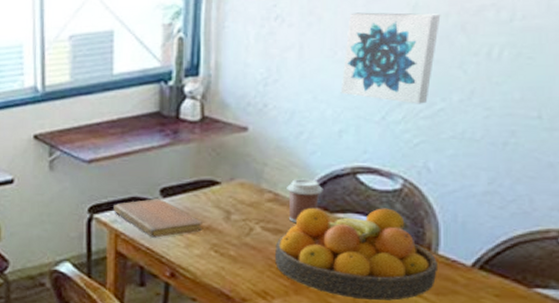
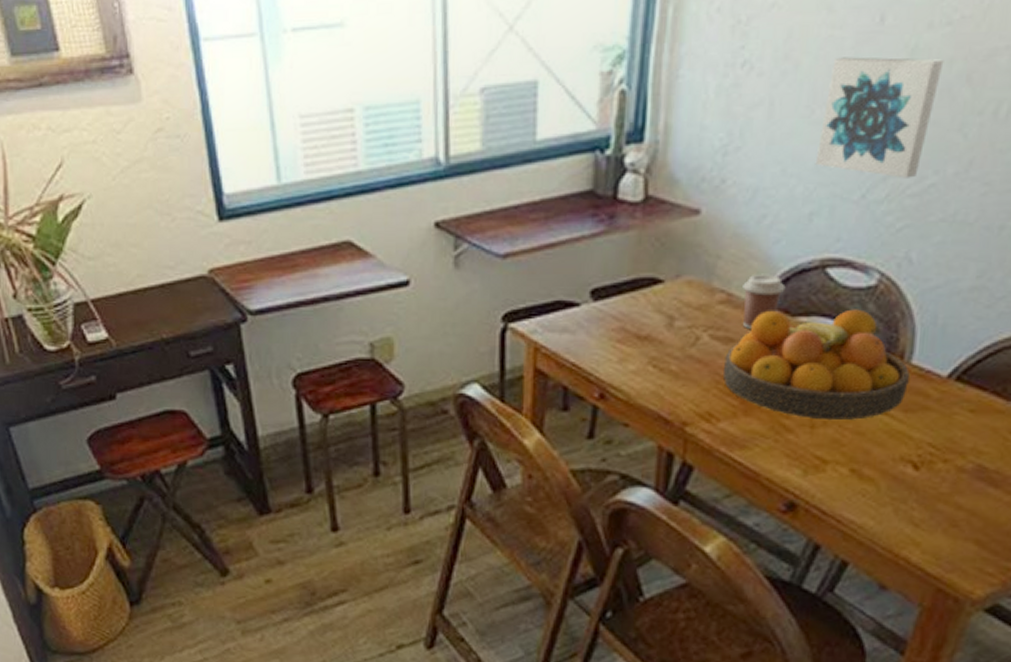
notebook: present [113,199,202,238] -> none [533,302,640,351]

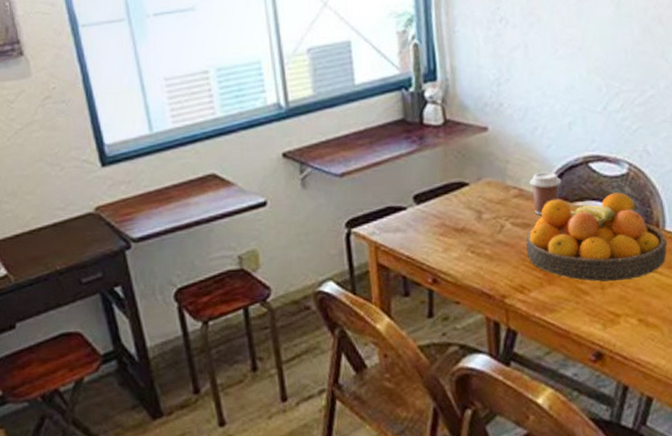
wall art: present [815,57,944,178] -> none [564,8,641,93]

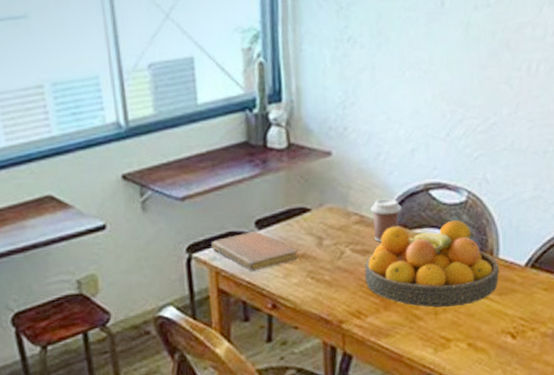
notebook: none [370,206,457,246] -> present [211,231,298,271]

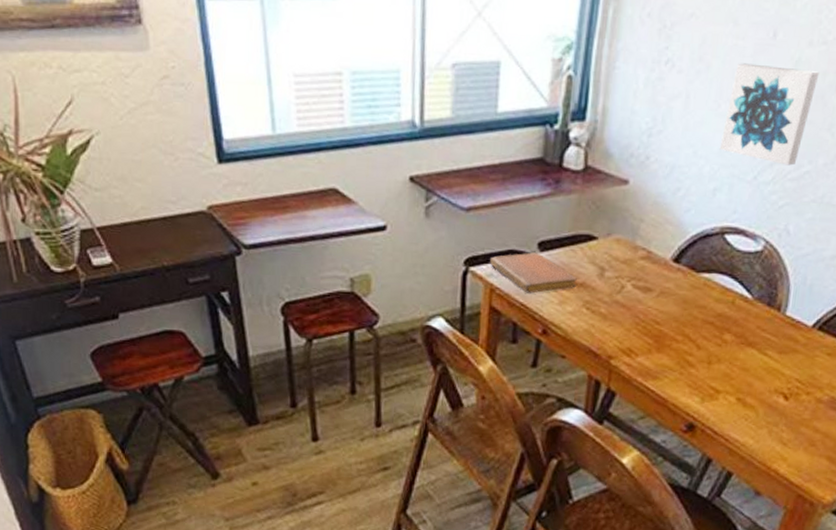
fruit bowl: present [364,220,499,308] -> none [642,266,784,359]
coffee cup: present [370,198,402,242] -> none [659,236,693,281]
wall art: none [410,31,489,120] -> present [719,63,820,166]

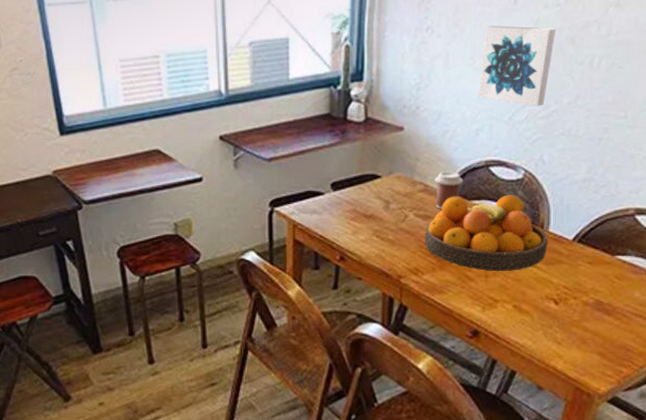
notebook: present [490,252,577,294] -> none [291,192,366,227]
fruit bowl: none [642,266,784,359] -> present [425,195,548,272]
coffee cup: none [659,236,693,281] -> present [435,171,463,209]

